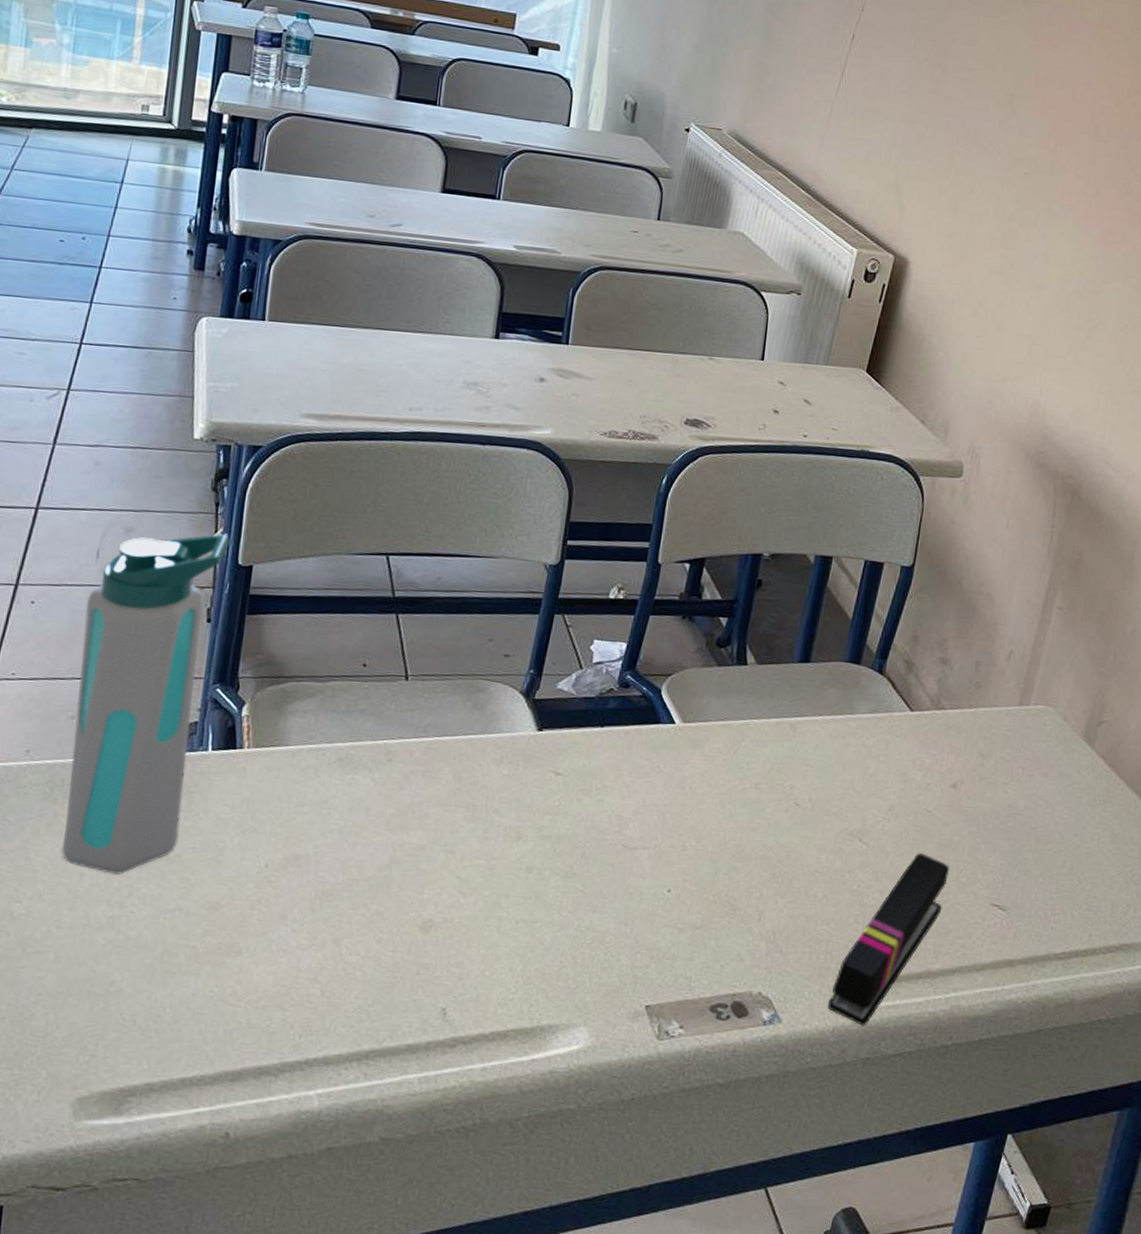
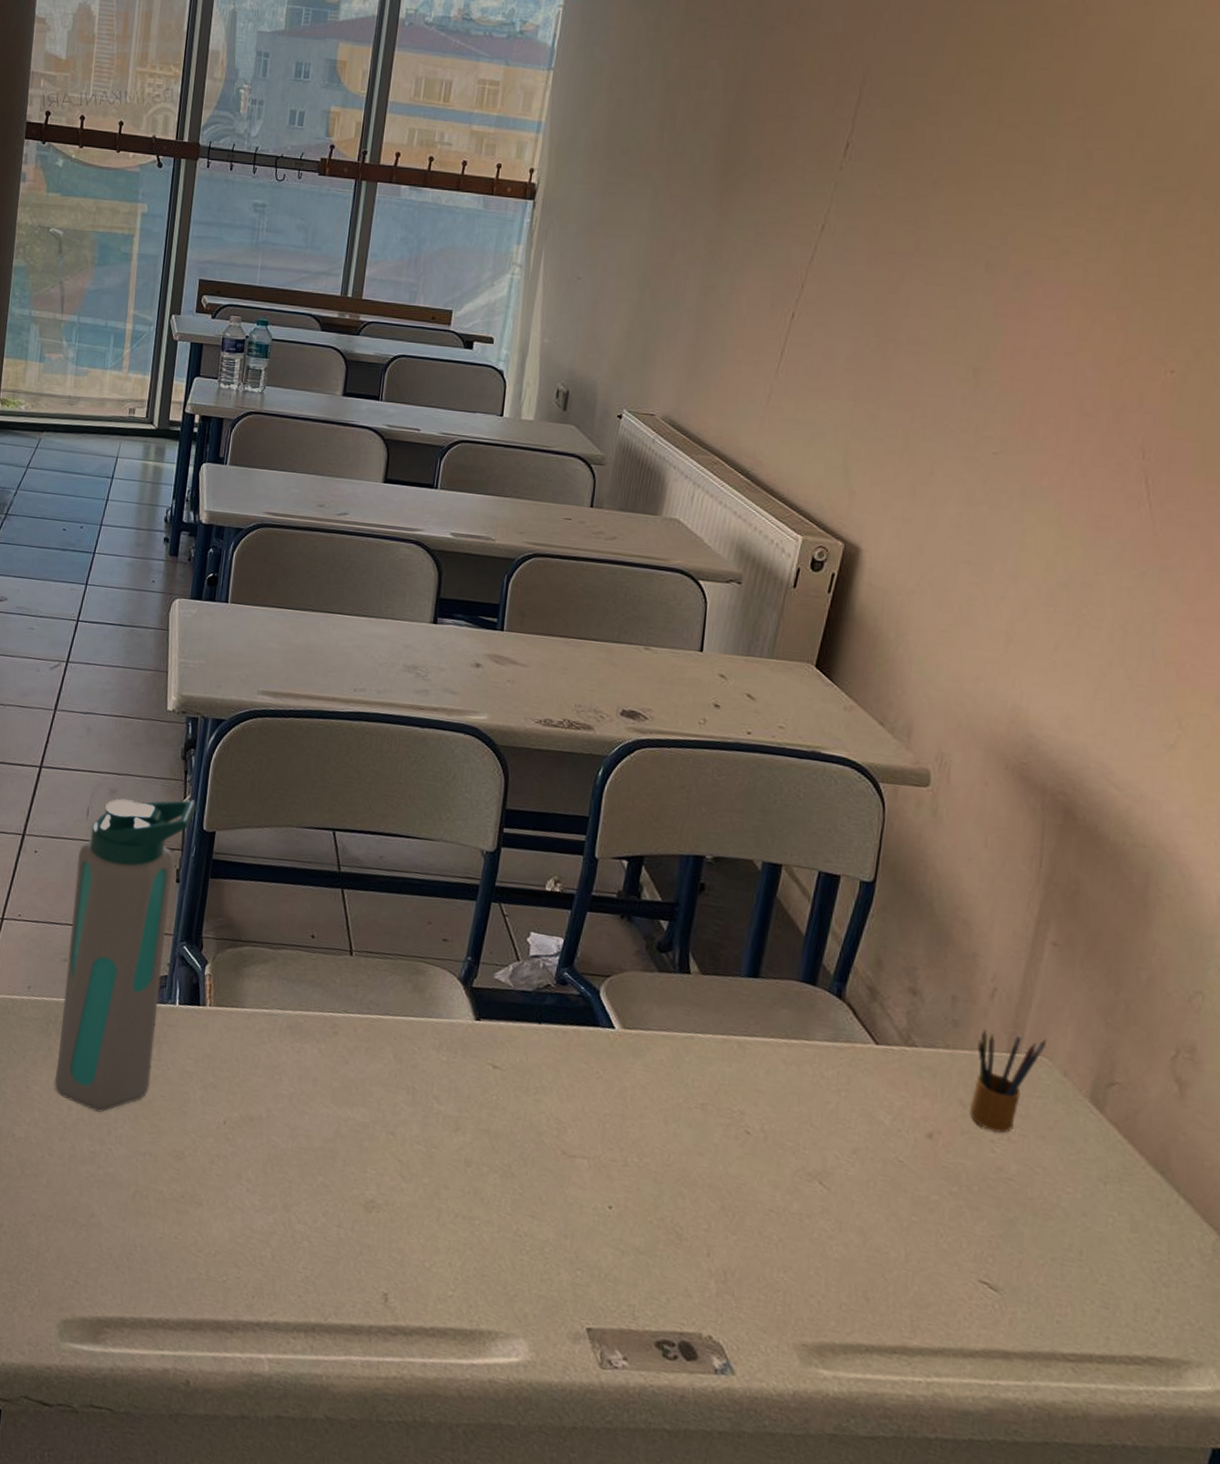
stapler: present [827,853,949,1026] -> none [786,1207,927,1397]
pencil box: none [987,687,1051,776] -> present [968,1029,1046,1134]

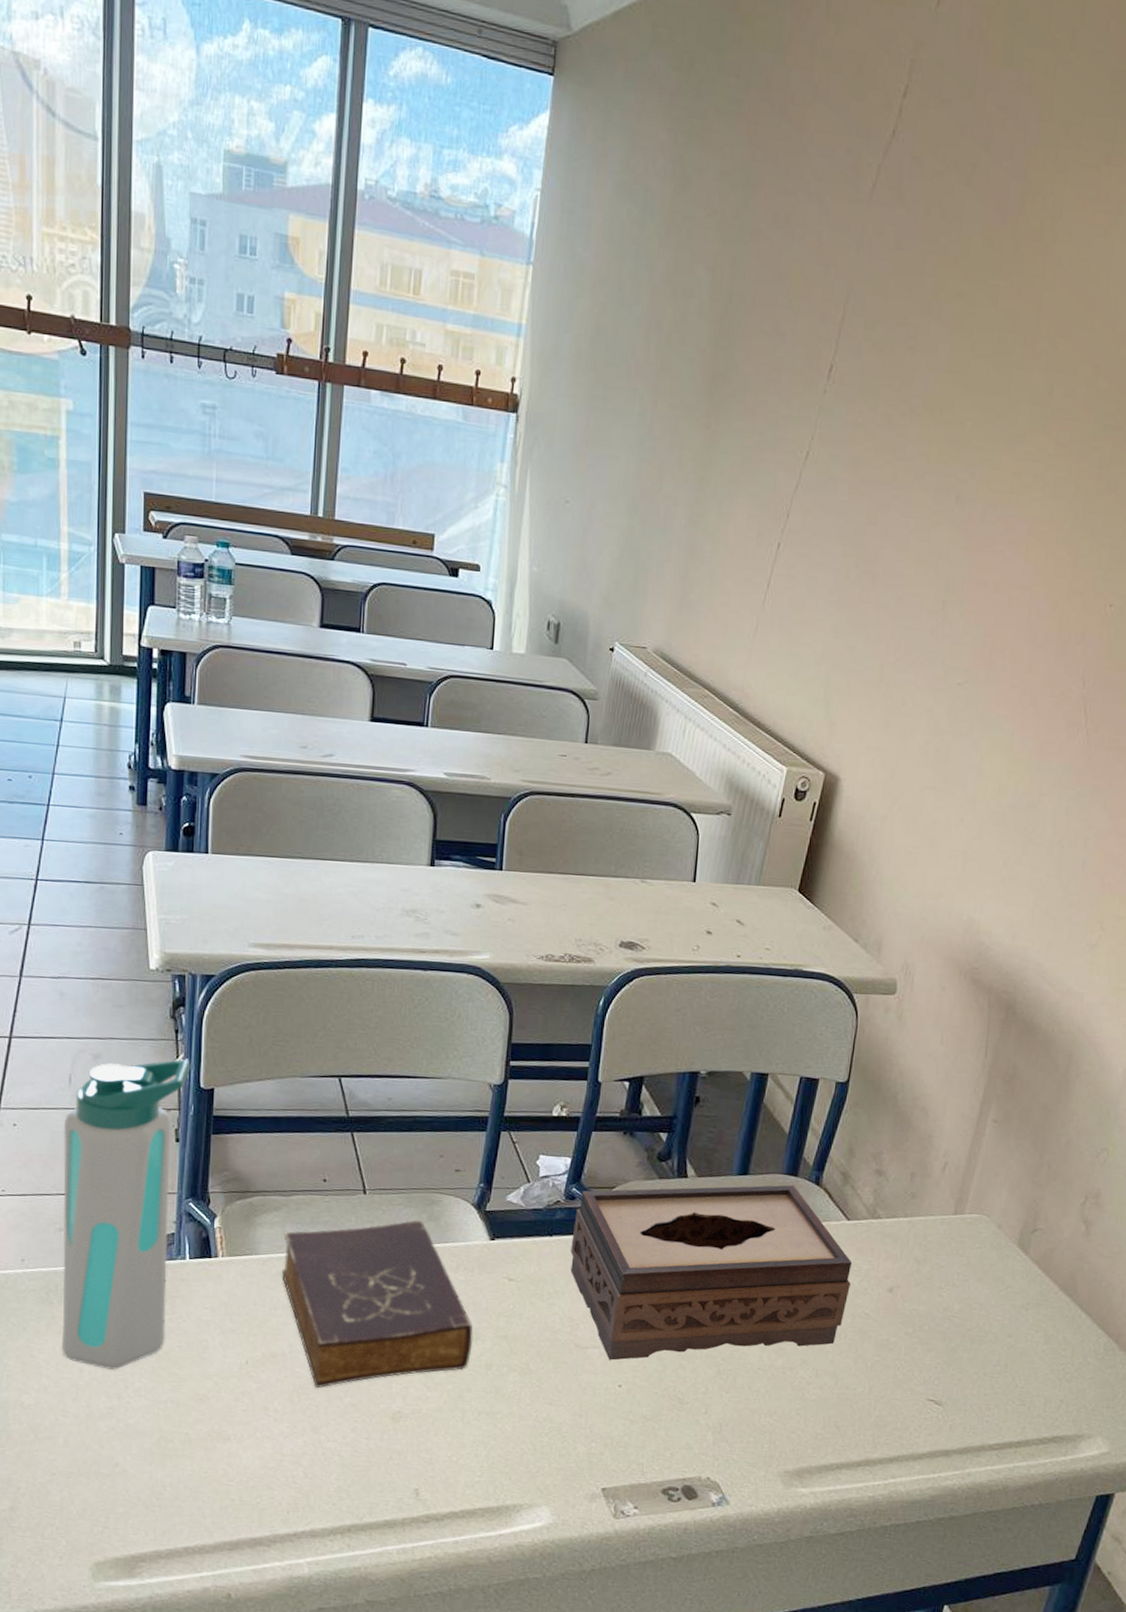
book: none [265,987,454,1163] -> present [282,1219,473,1388]
tissue box: none [559,976,883,1194] -> present [570,1185,853,1361]
pencil box: present [968,1029,1046,1134] -> none [922,1197,985,1281]

